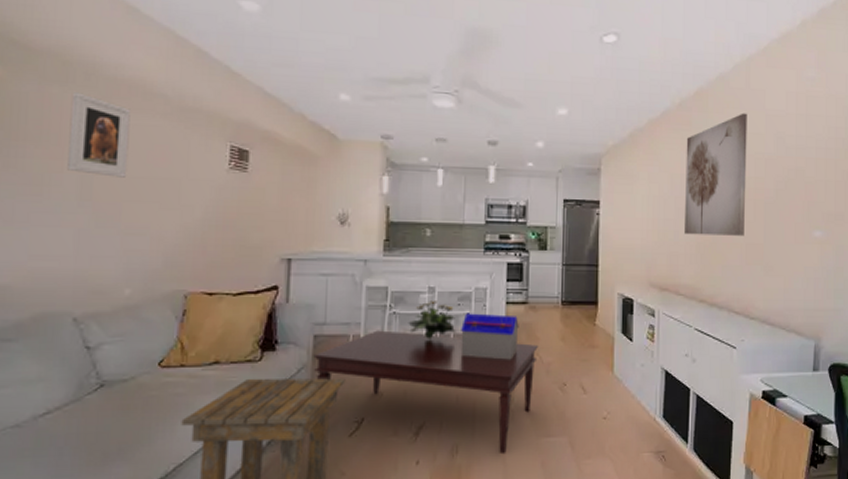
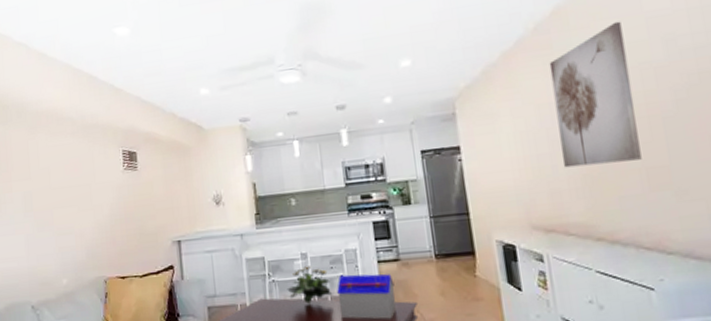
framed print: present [67,92,131,178] -> none [11,127,54,191]

